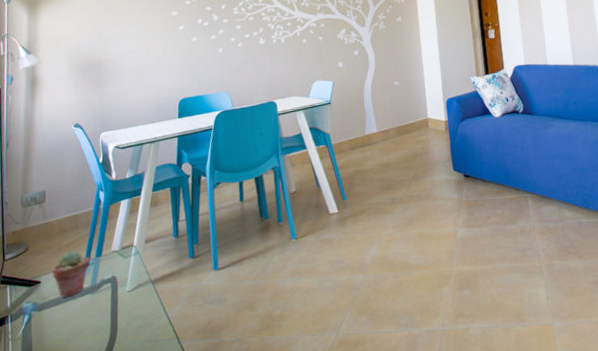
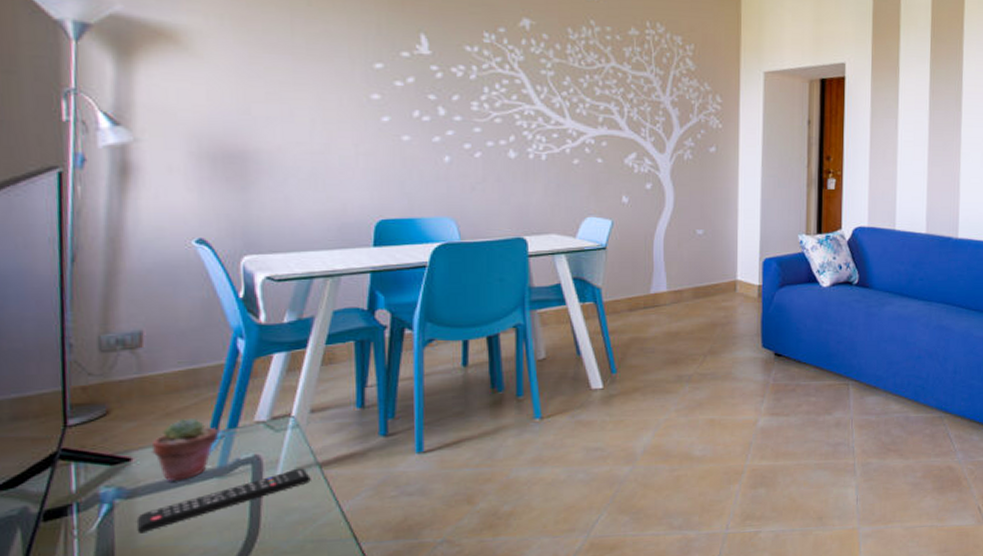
remote control: none [44,284,147,337] -> present [136,468,311,534]

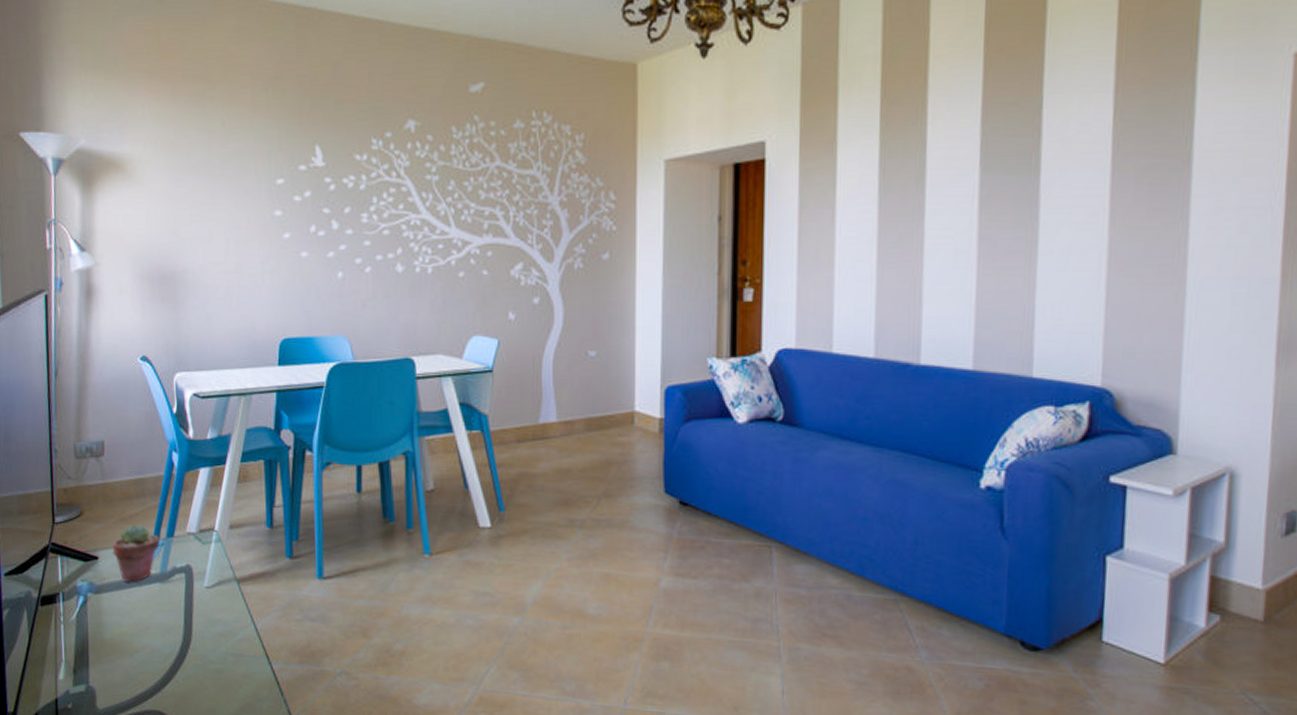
remote control: present [136,468,311,534] -> none [103,581,231,627]

